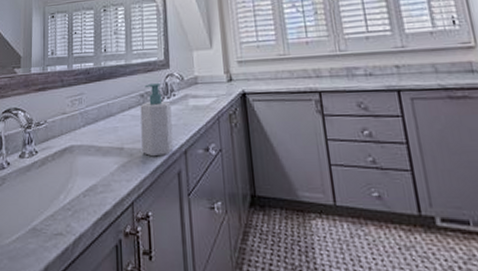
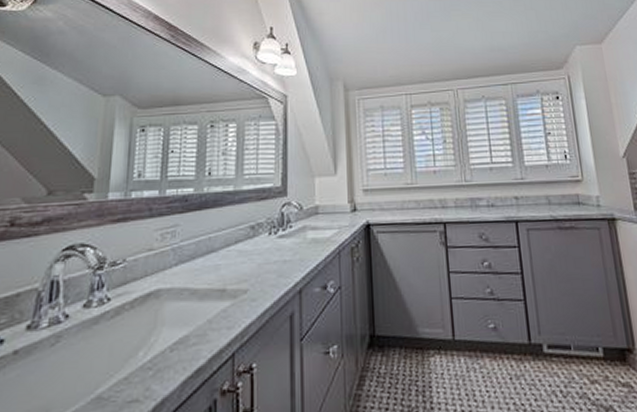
soap bottle: present [140,83,174,157] -> none [249,213,286,299]

